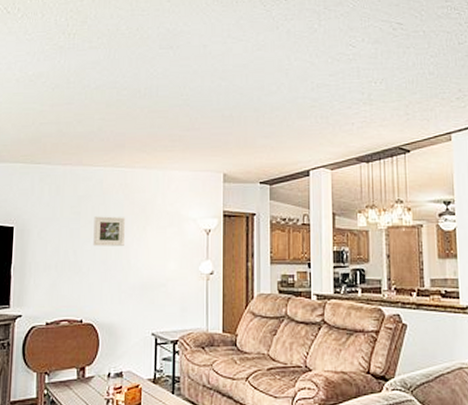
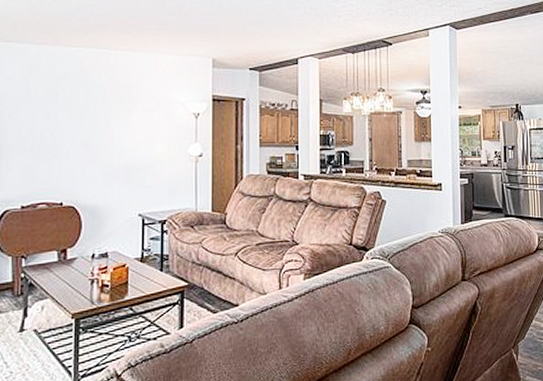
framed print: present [93,216,125,247] -> none [73,98,108,129]

